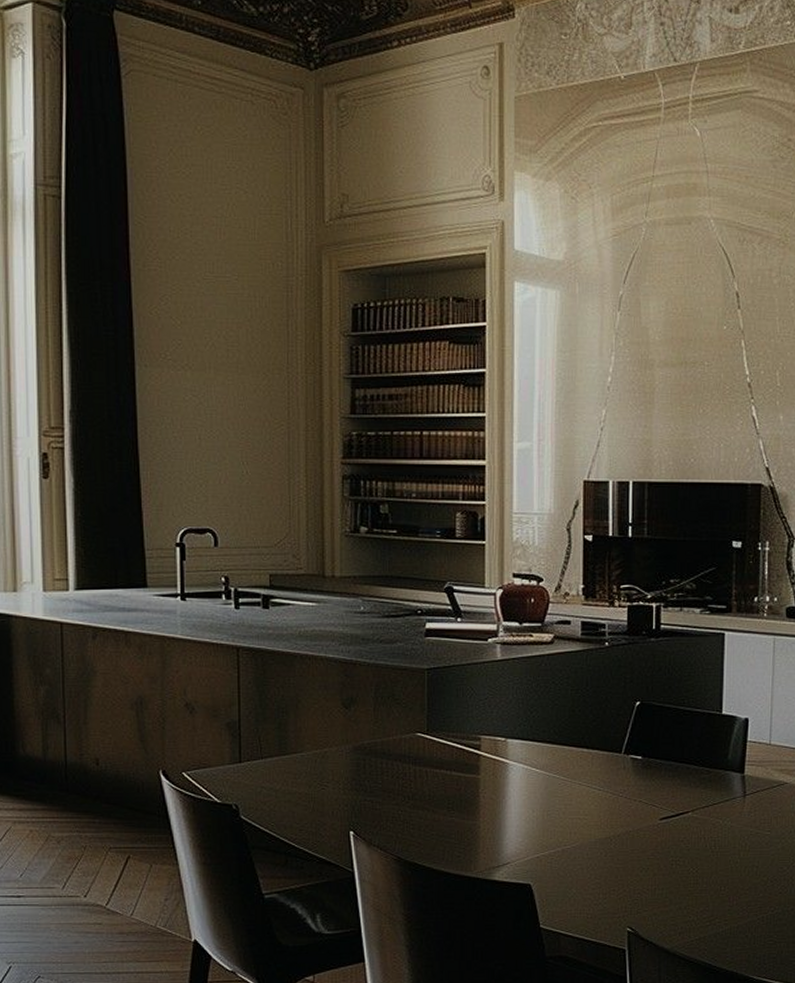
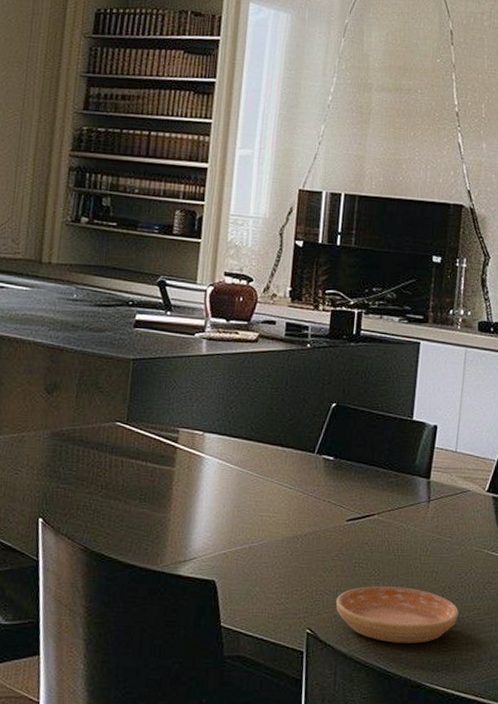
saucer: none [654,883,783,938] -> present [335,586,459,643]

